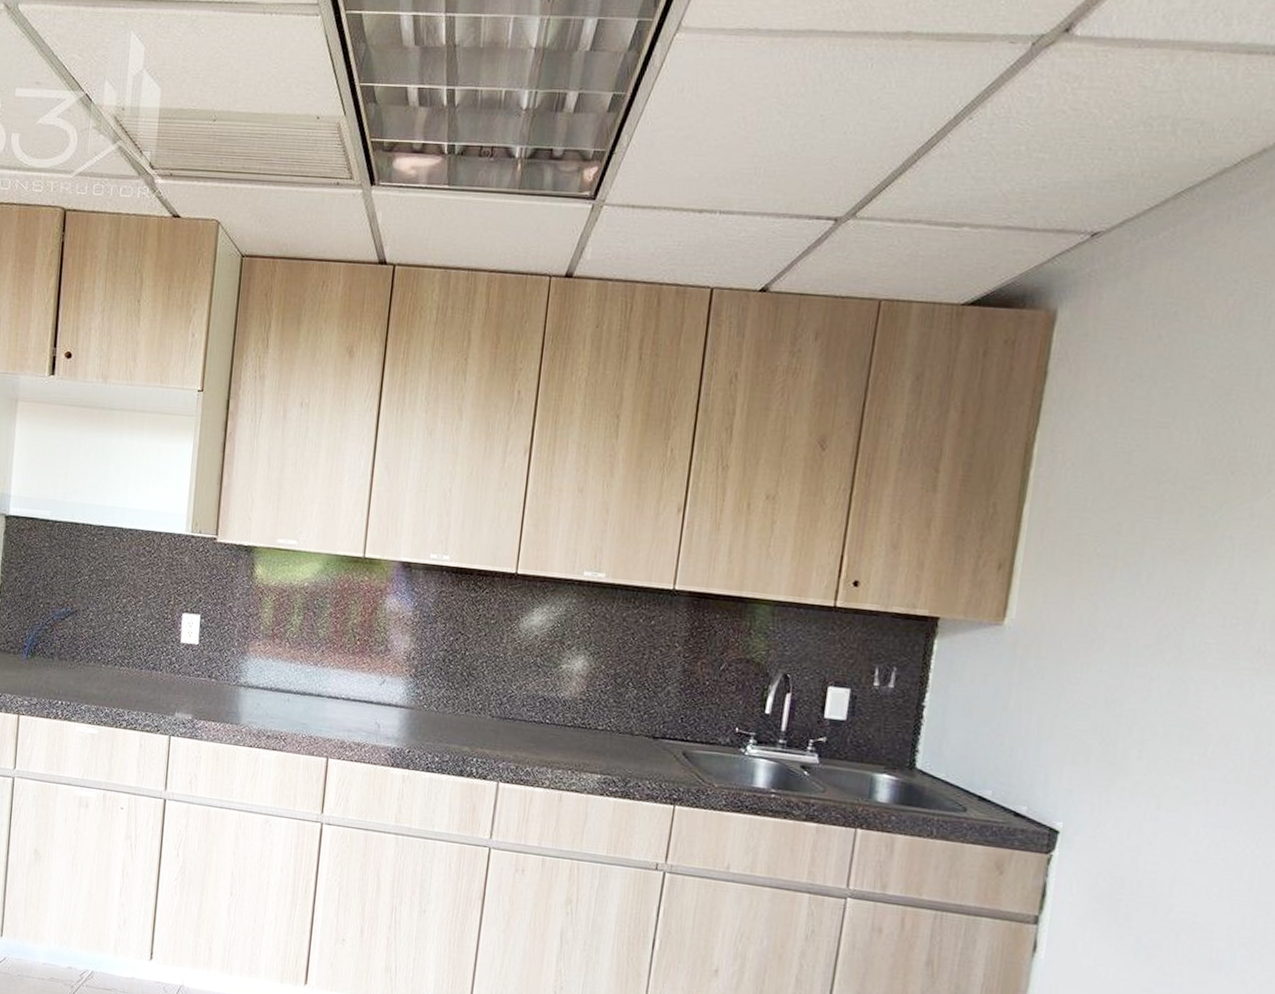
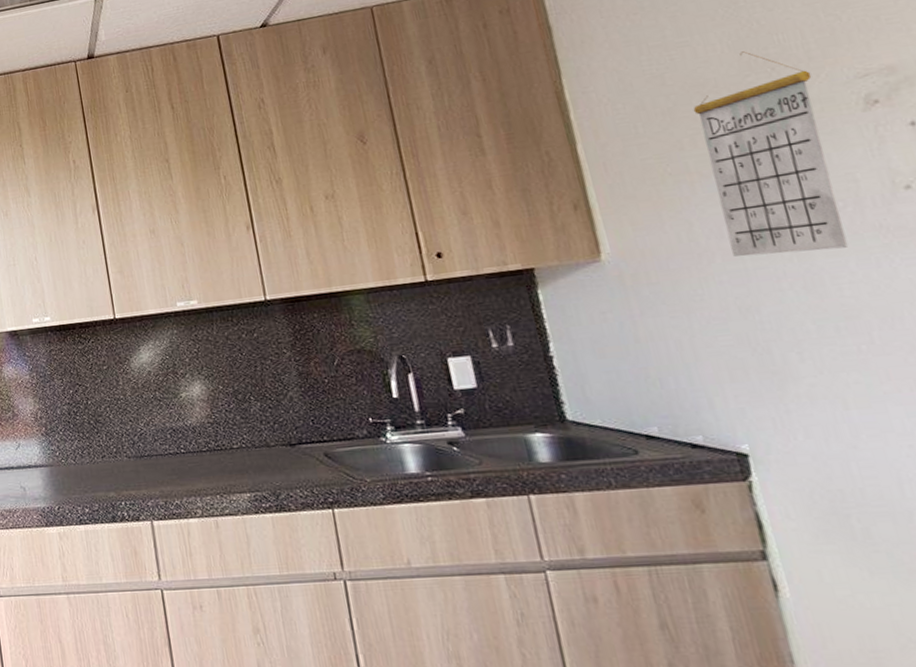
calendar: none [1122,447,1264,664] -> present [693,51,849,257]

